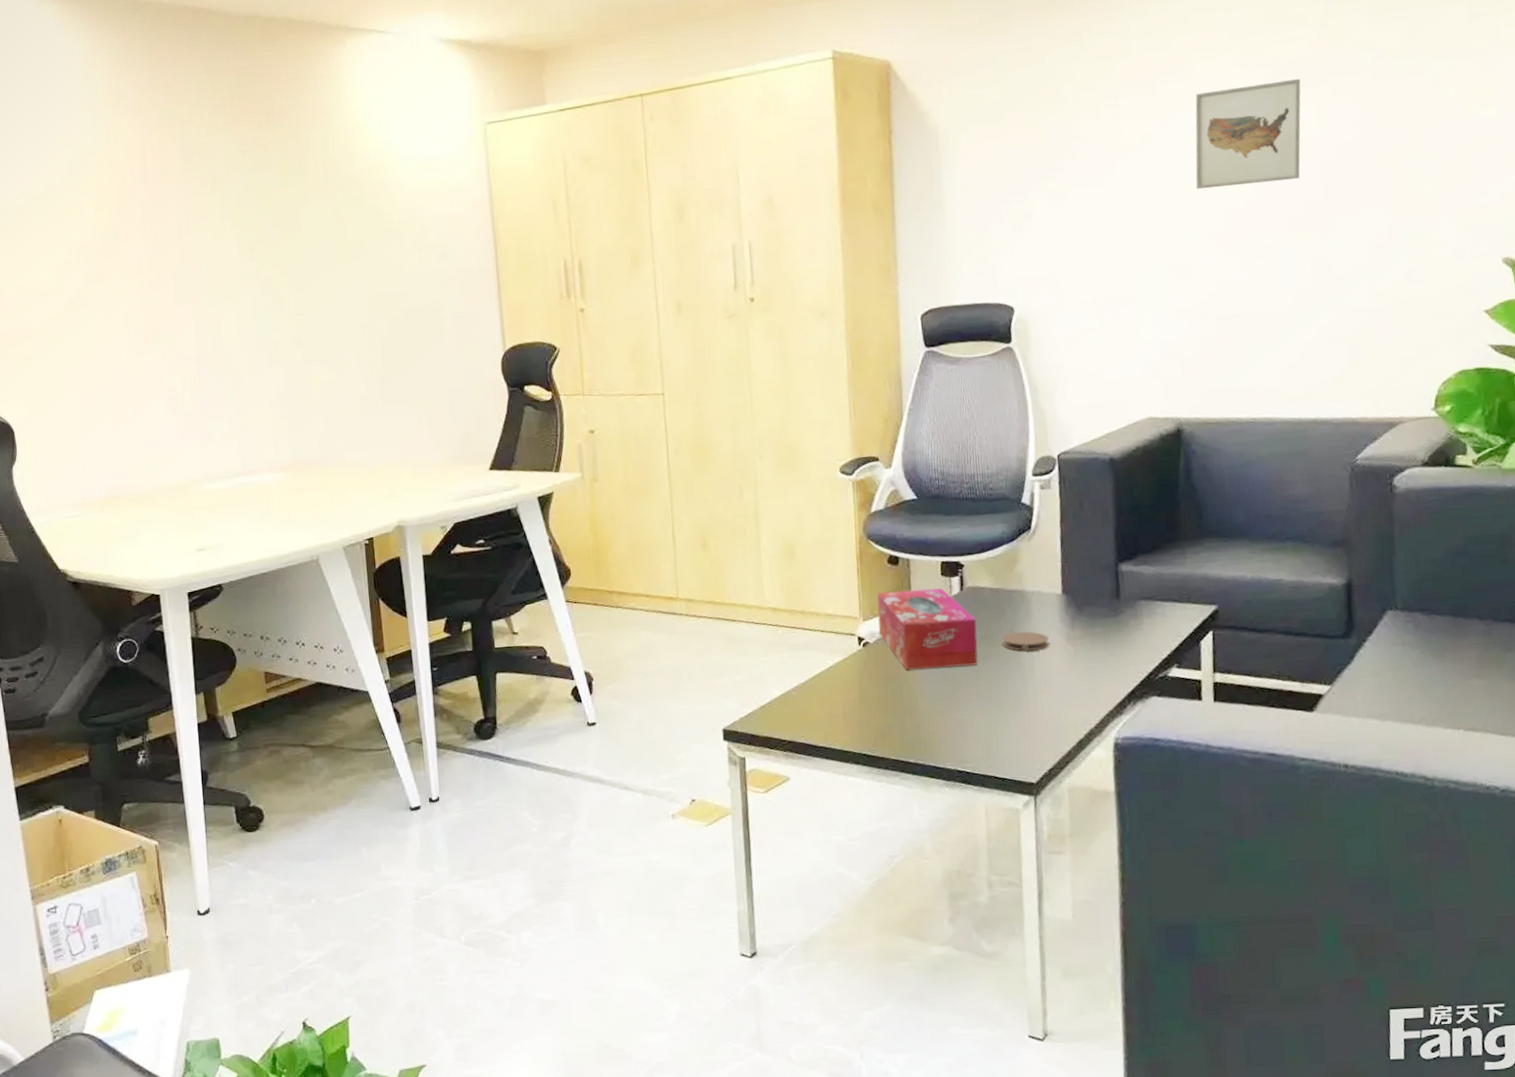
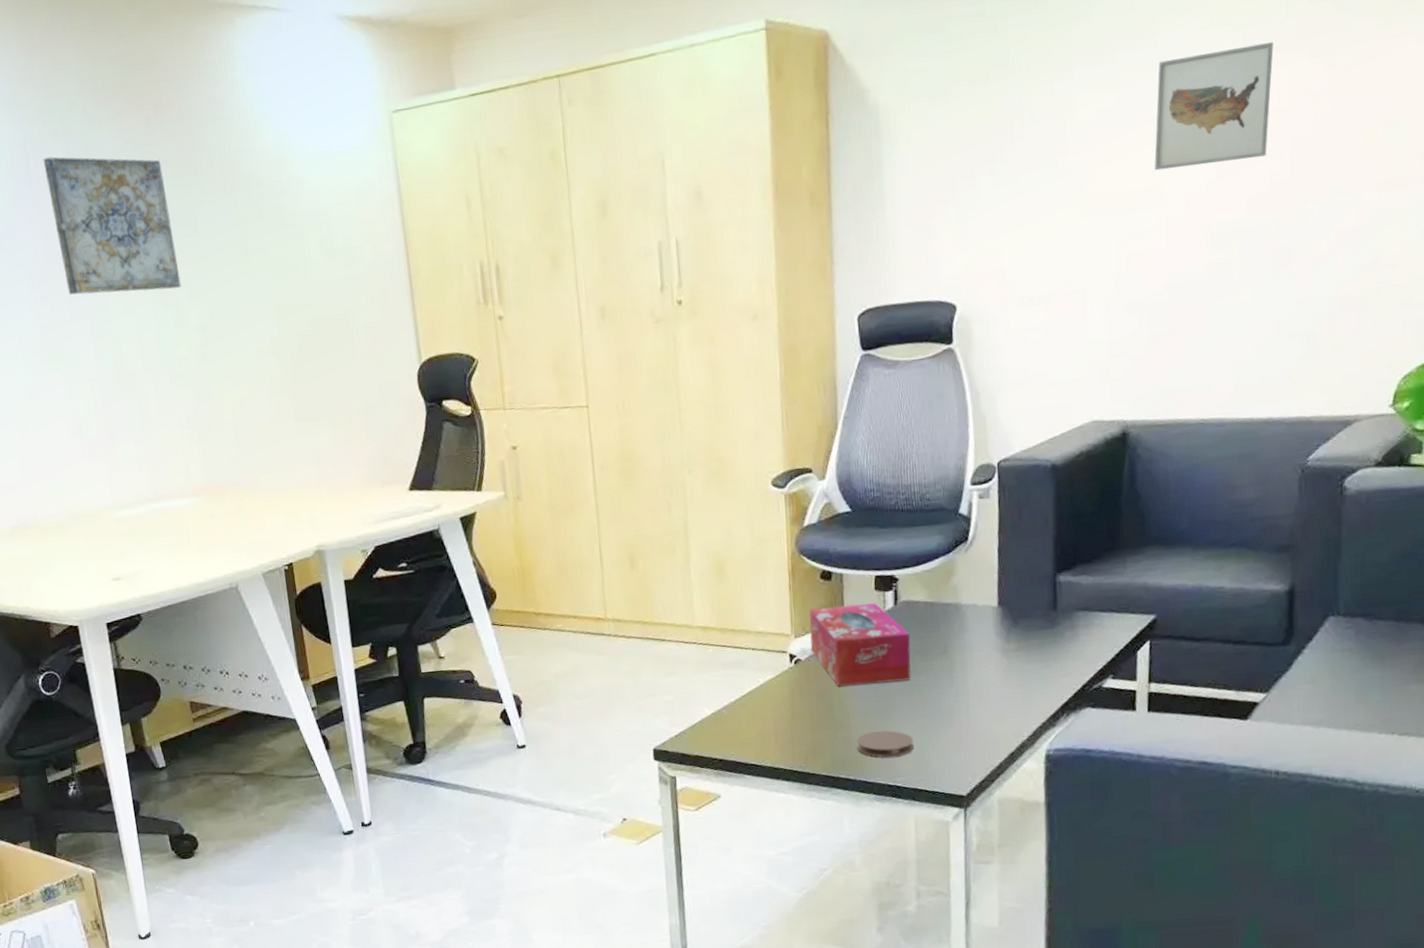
wall art: none [160,156,281,281] -> present [43,156,181,295]
coaster: none [925,715,982,743] -> present [856,730,914,758]
coaster: present [1001,631,1050,651] -> none [935,645,984,665]

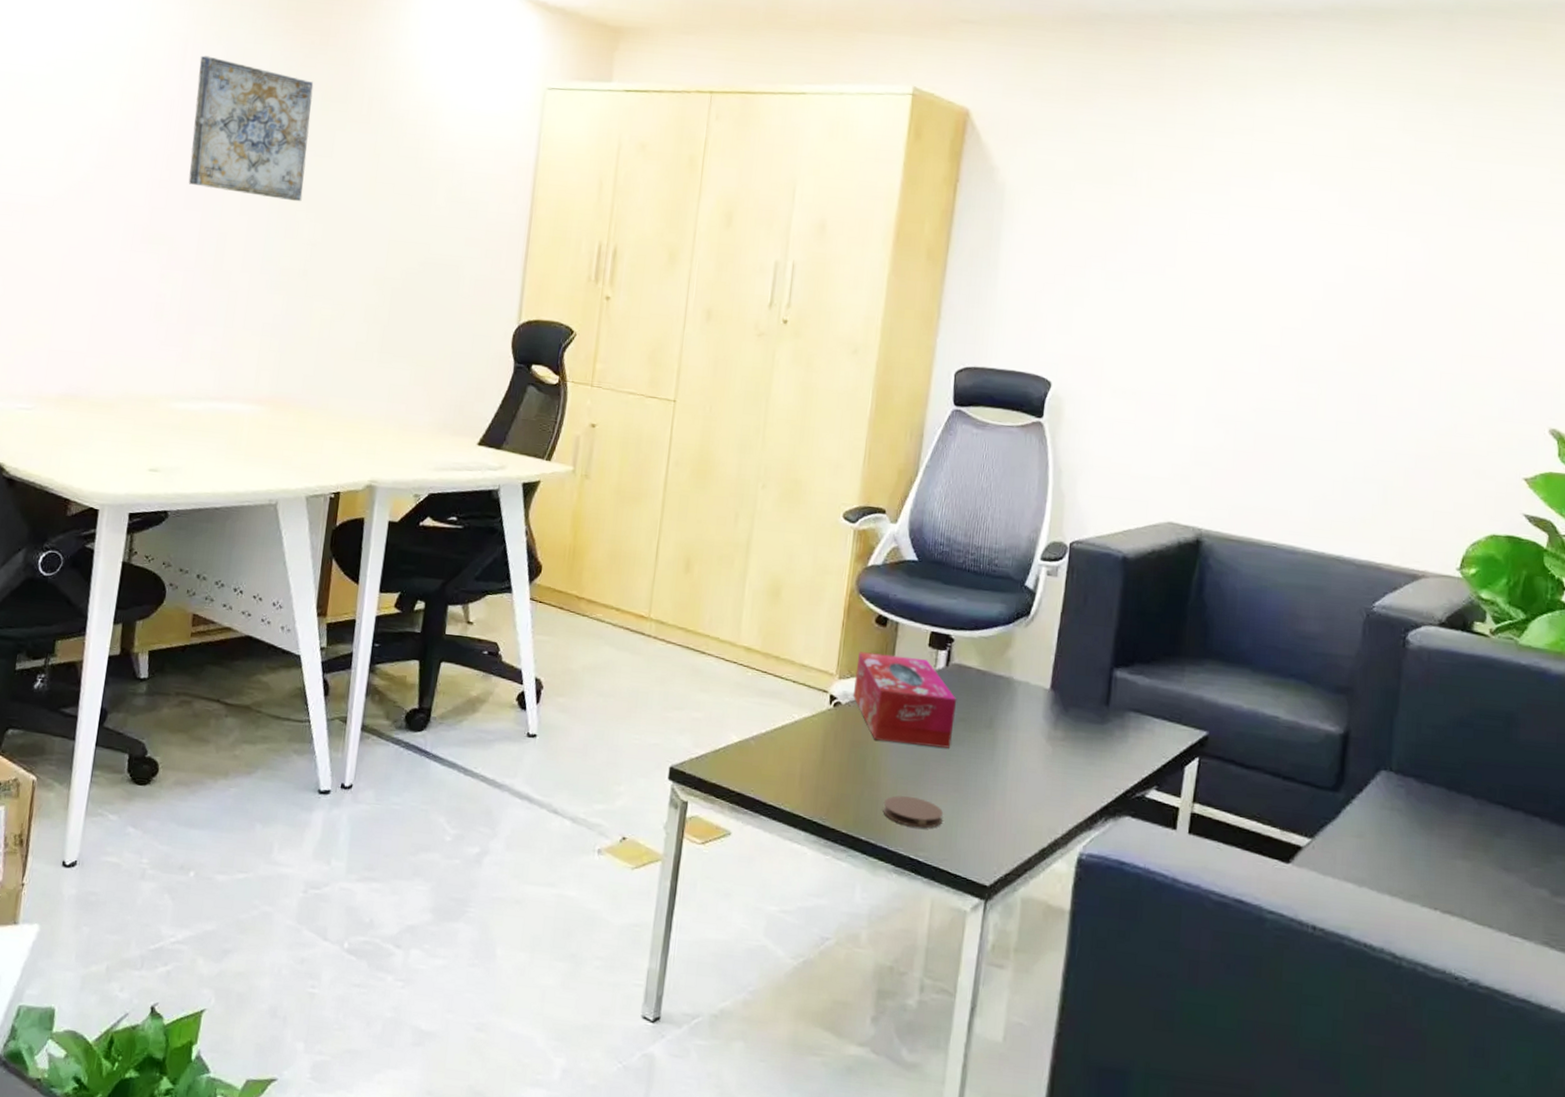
wall art: present [1154,41,1274,171] -> none [1255,203,1376,309]

